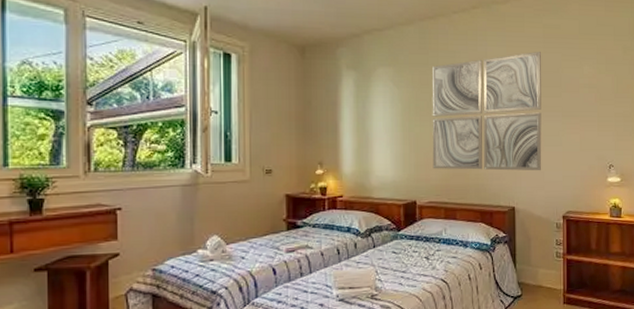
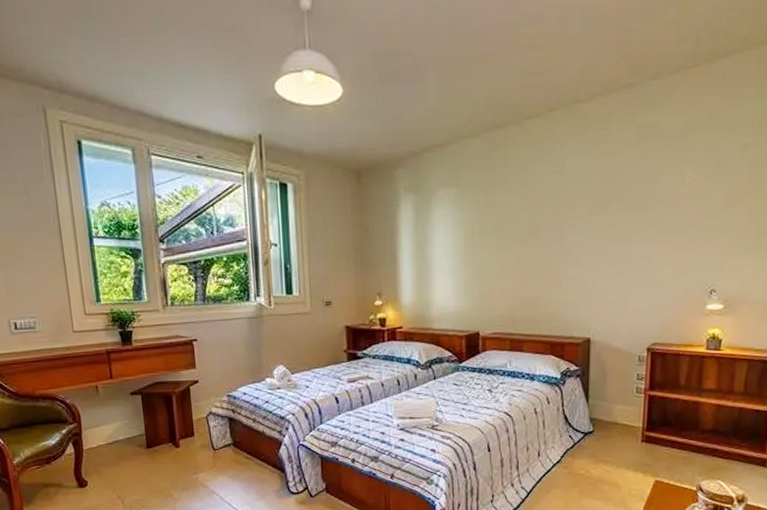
wall art: present [432,52,542,171] -> none [498,158,632,299]

